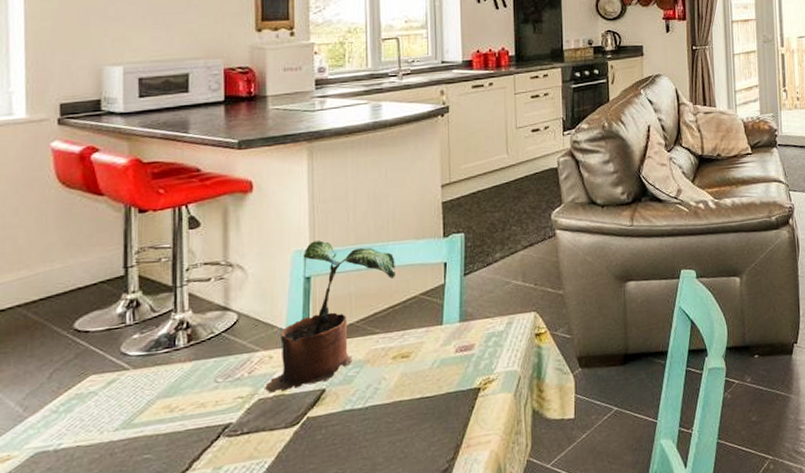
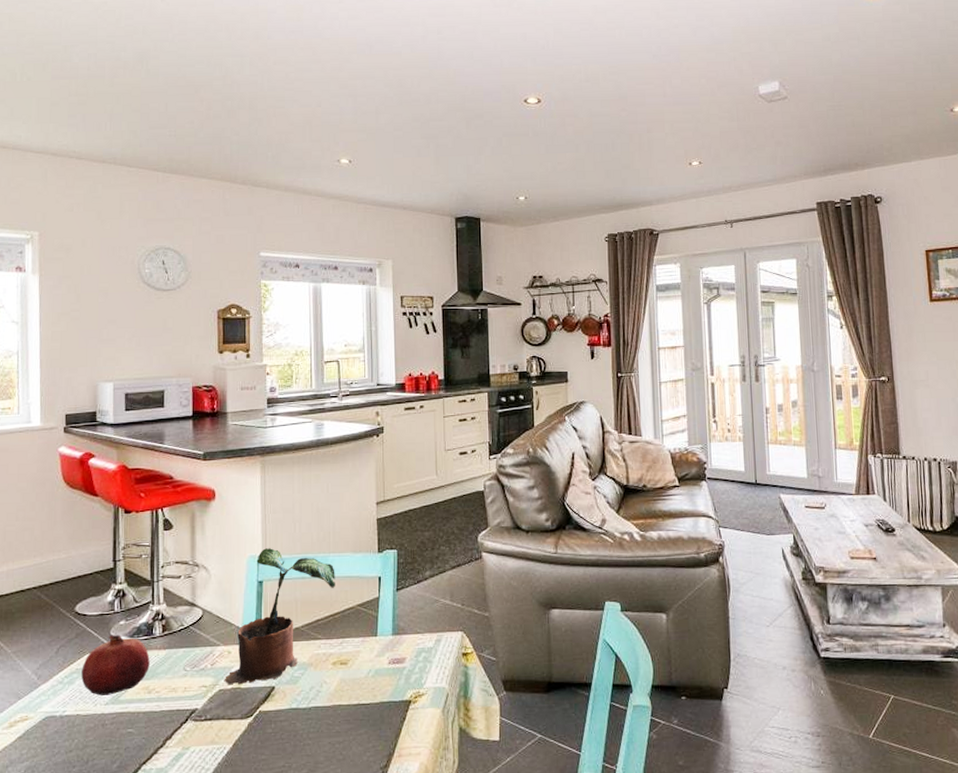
fruit: none [82,350,172,422] -> present [81,634,150,696]

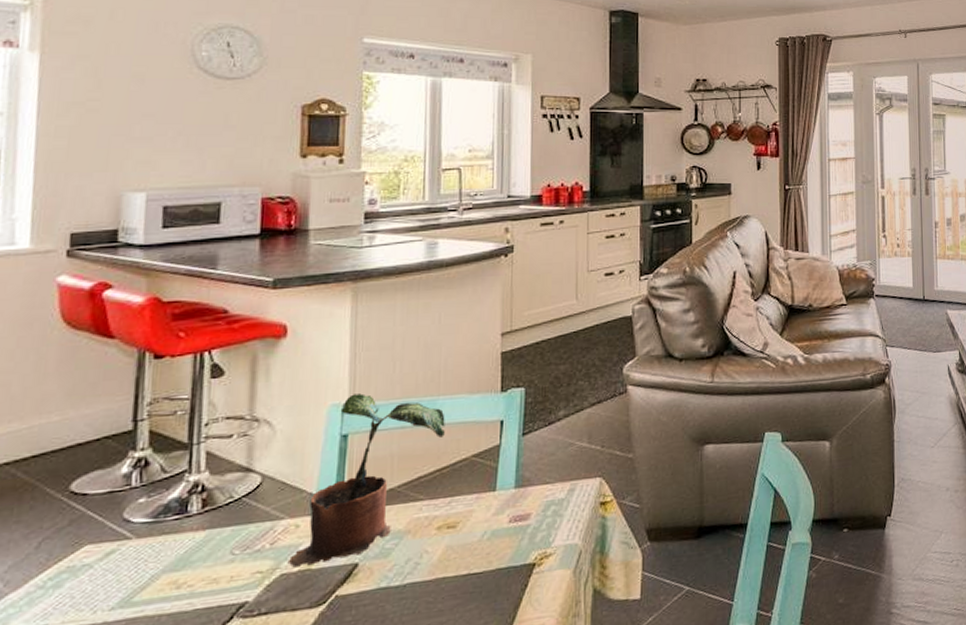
fruit: present [81,634,150,696] -> none [74,516,182,600]

